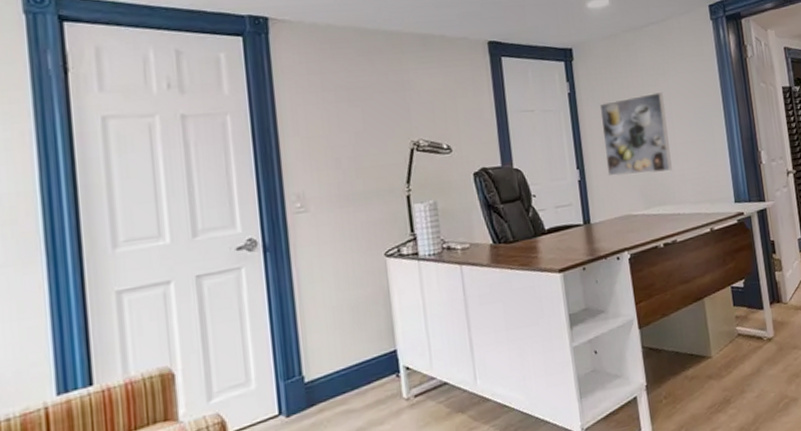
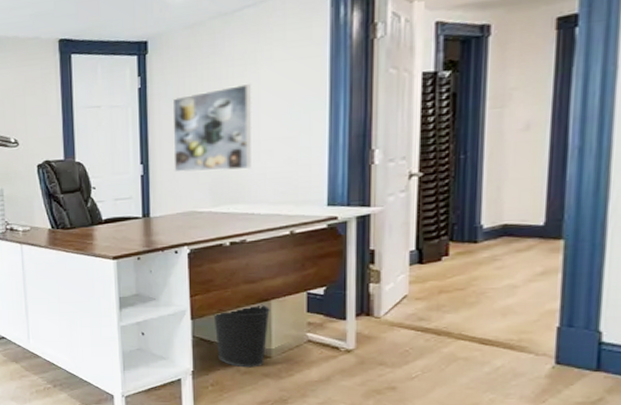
wastebasket: none [658,302,707,373] -> present [213,303,270,368]

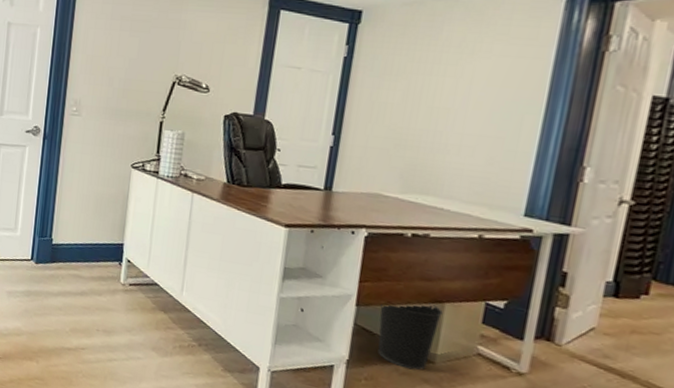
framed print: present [172,83,252,173] -> none [366,72,465,162]

